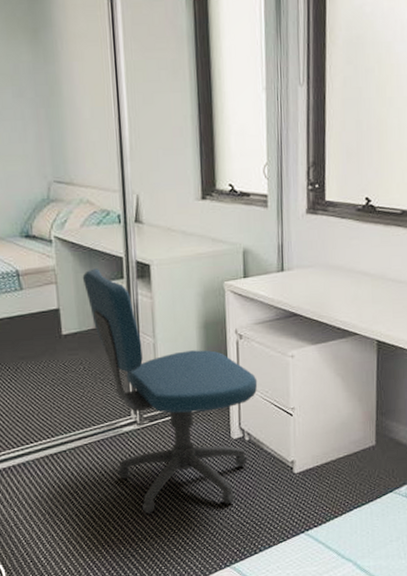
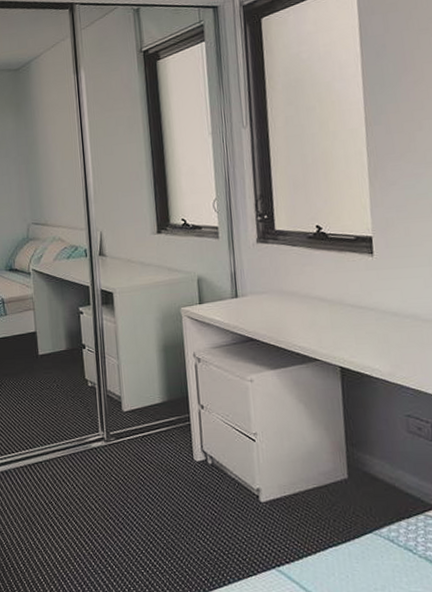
office chair: present [82,268,258,514] -> none [55,296,218,531]

